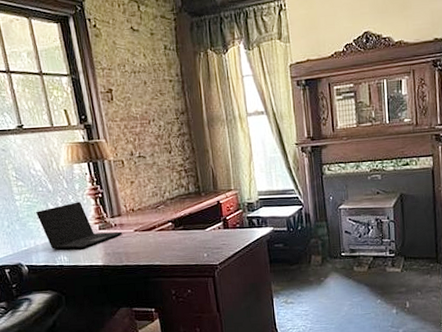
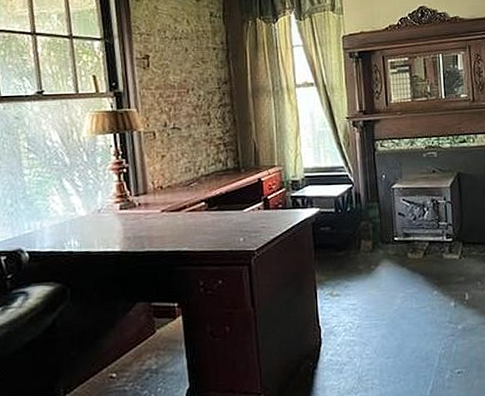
laptop: present [36,201,123,250] -> none [47,177,147,233]

